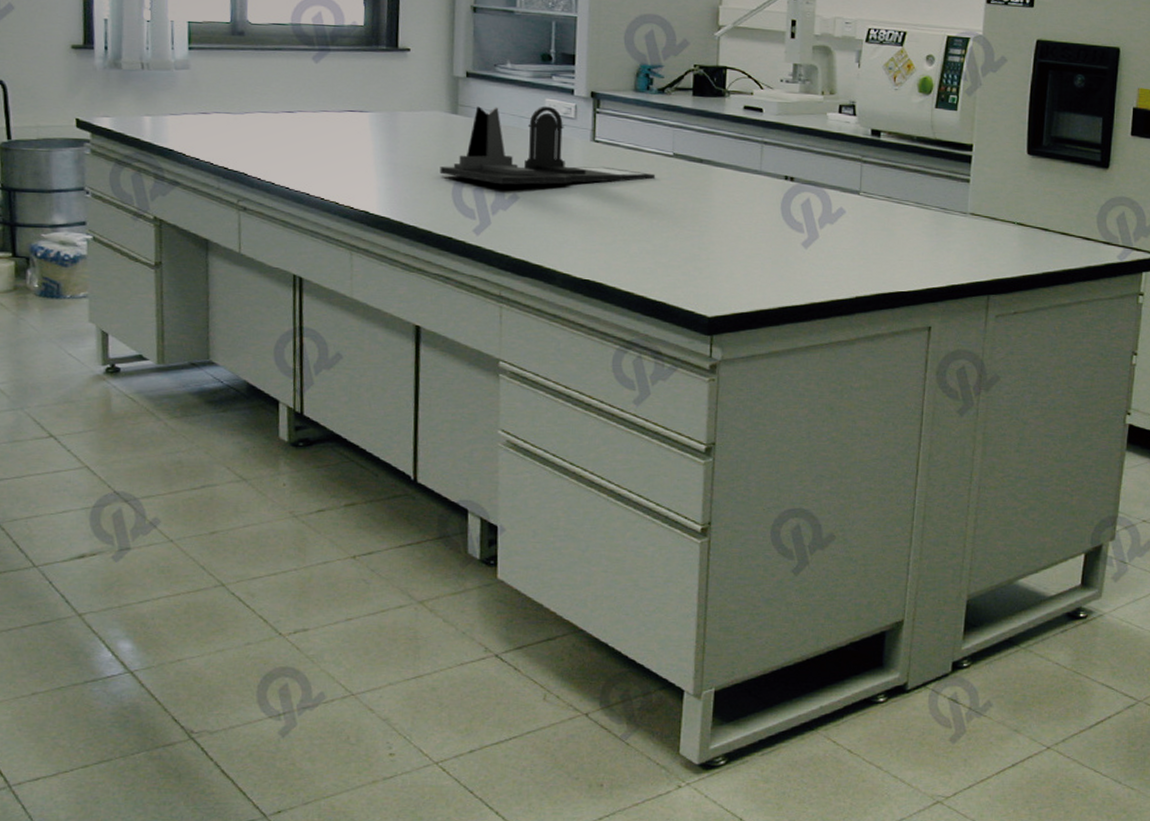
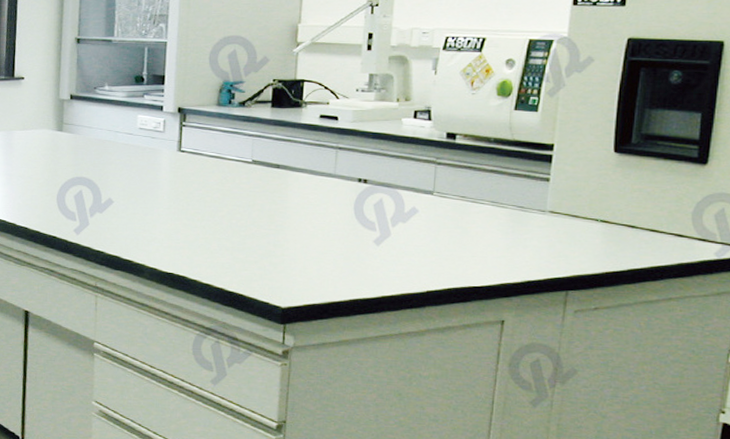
desk organizer: present [439,106,656,185] -> none [47,121,236,191]

